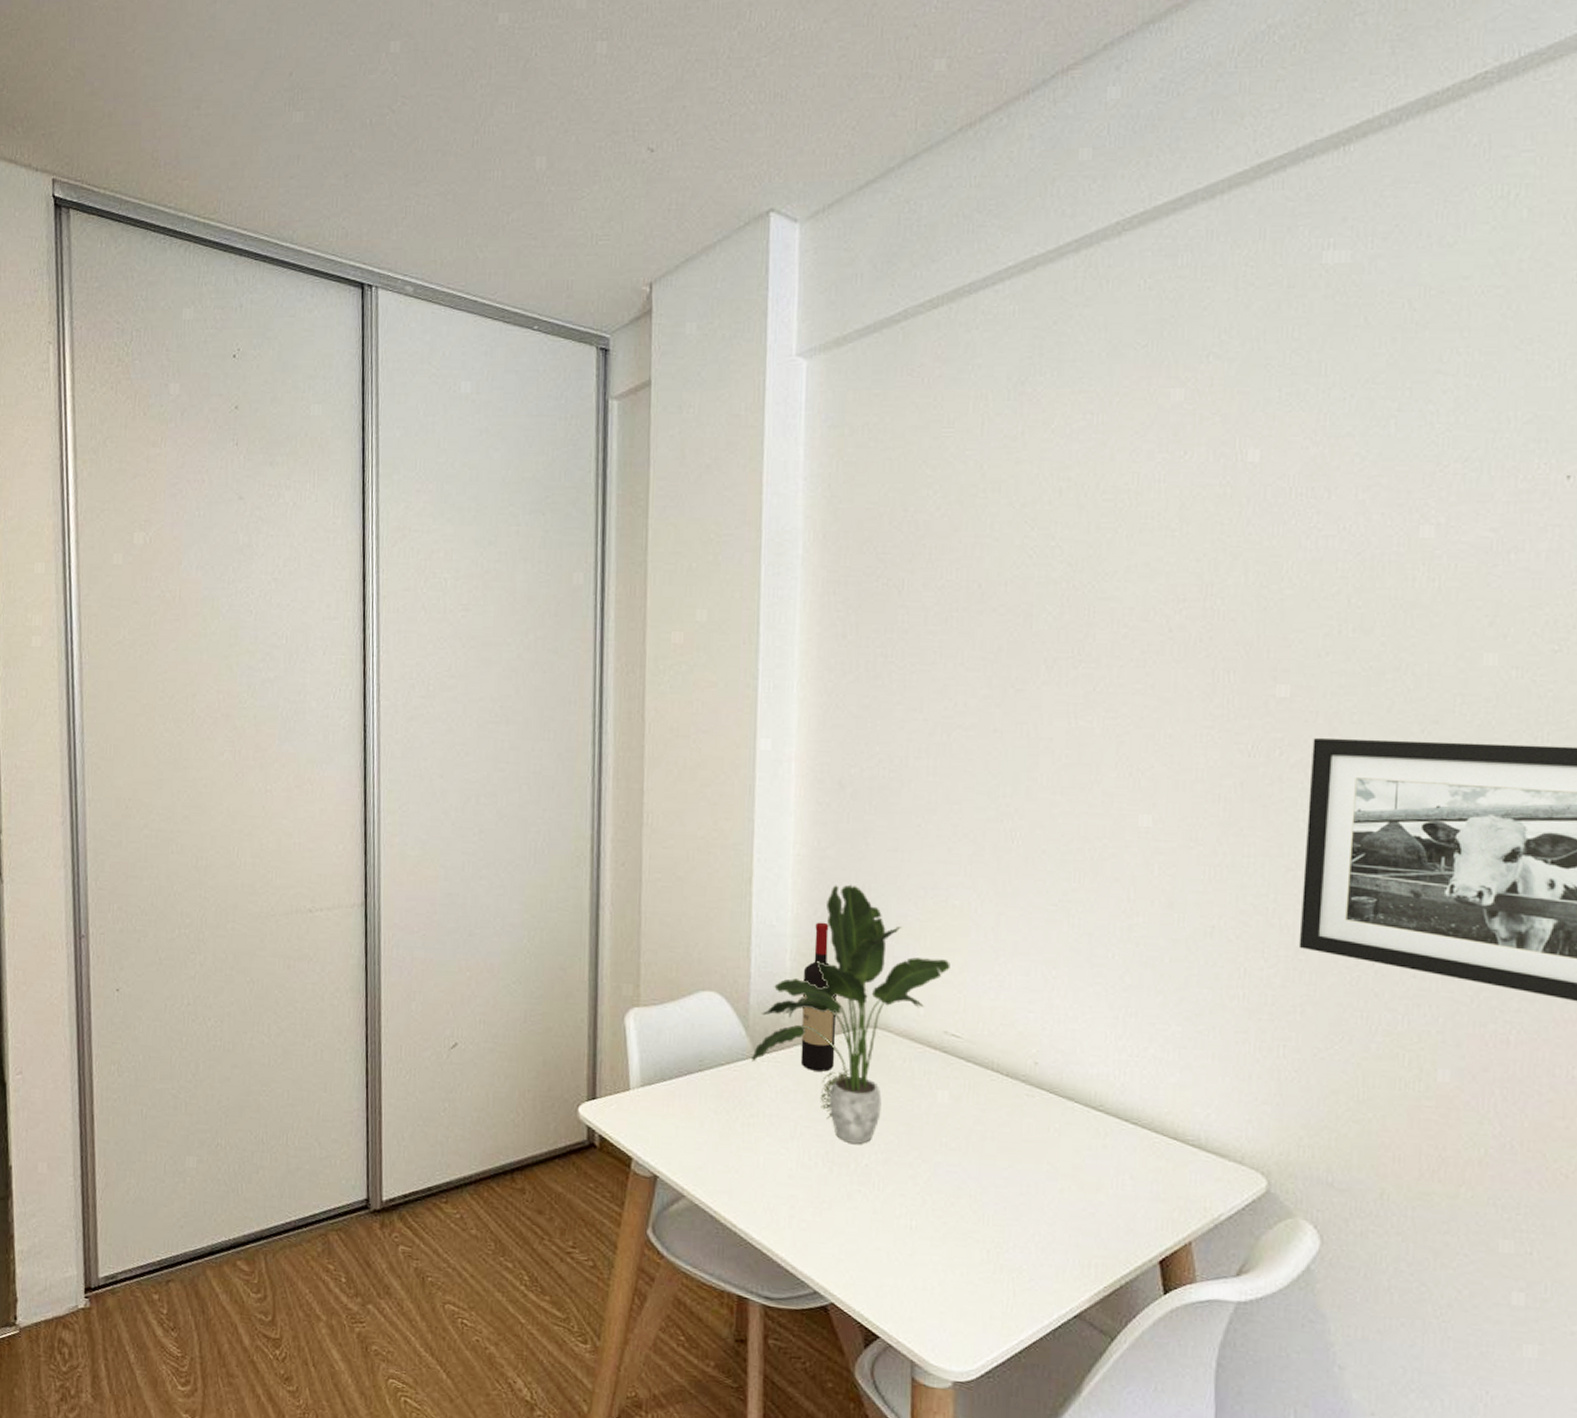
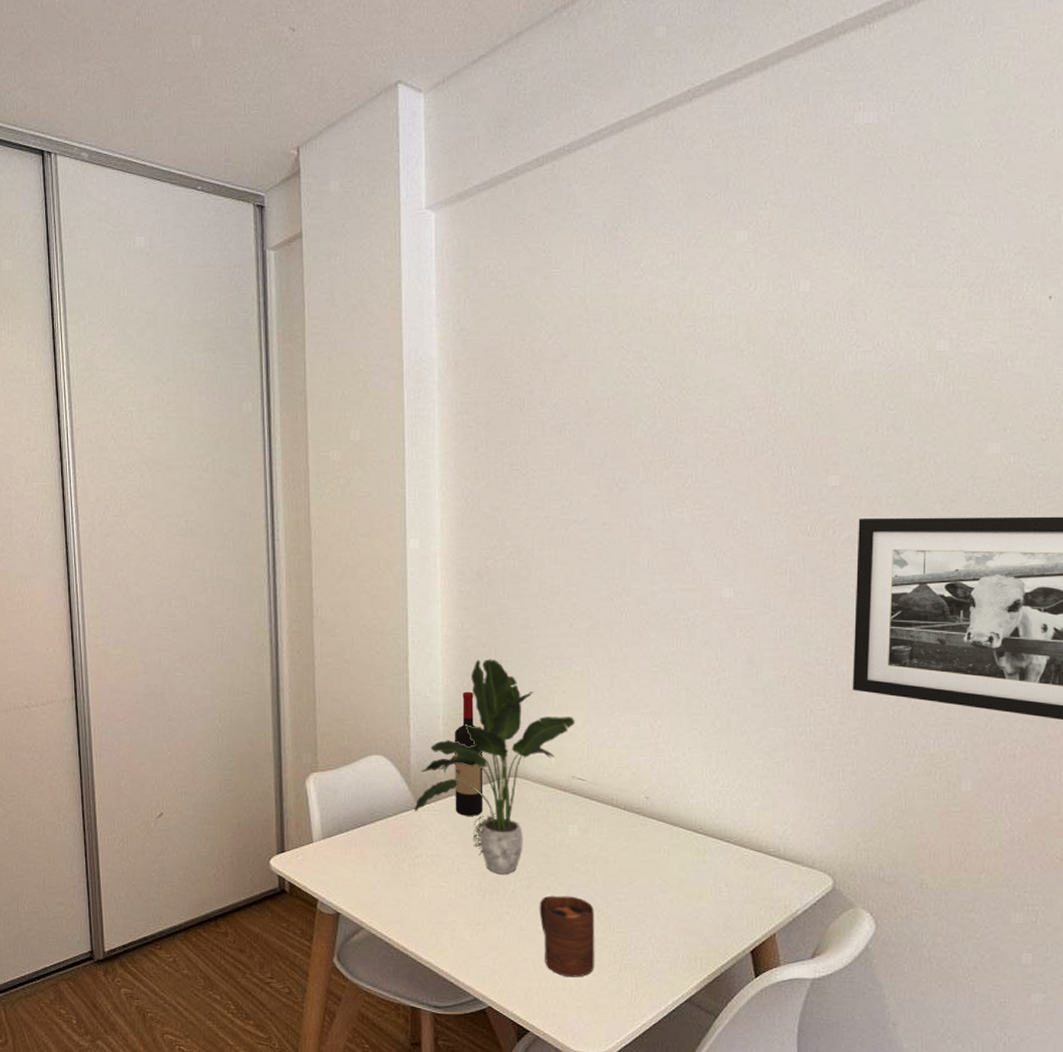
cup: none [897,1174,965,1277] -> present [539,895,595,978]

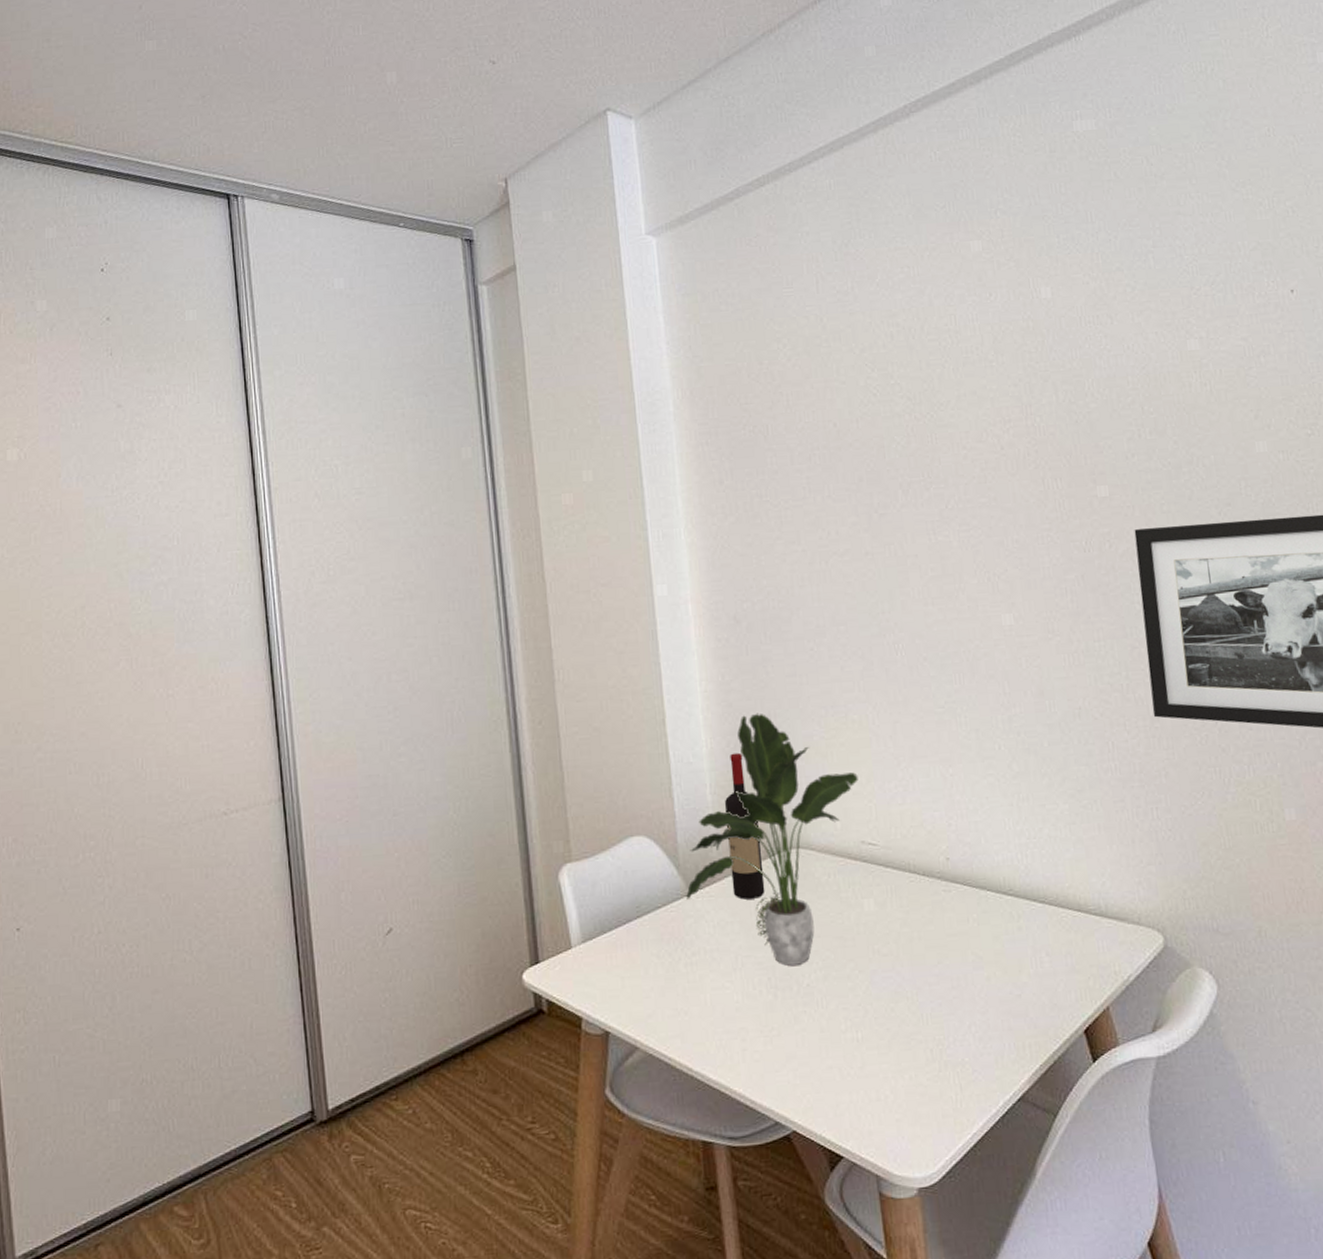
cup: present [539,895,595,978] -> none [839,984,911,1085]

